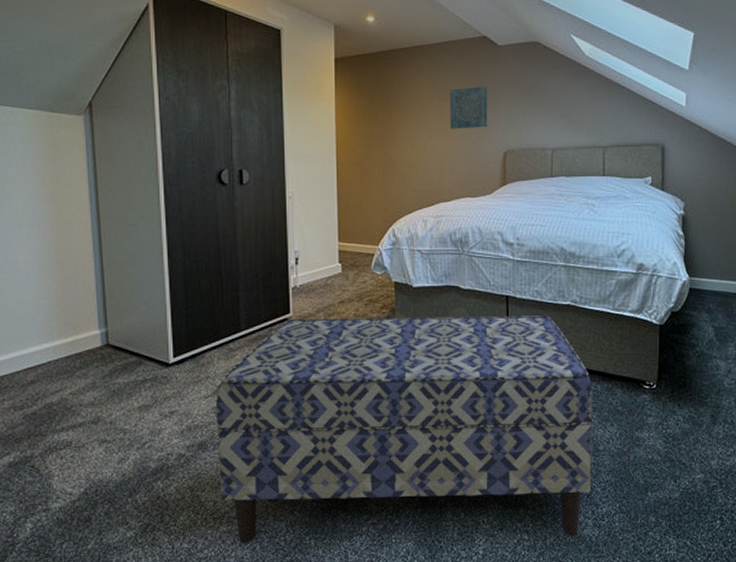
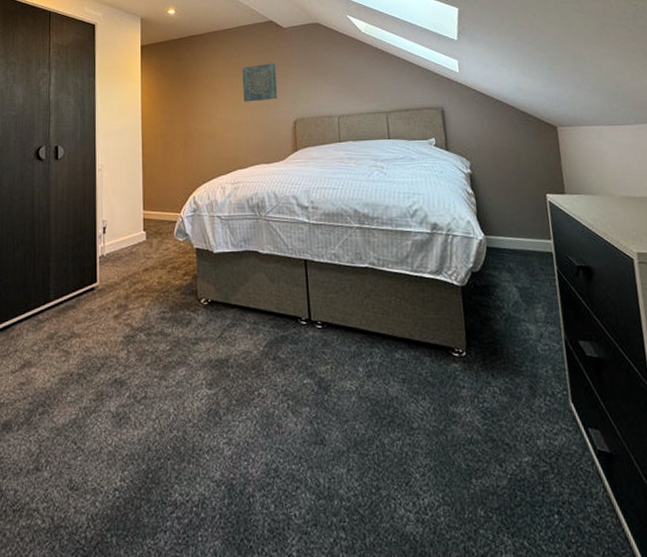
bench: present [215,316,594,544] -> none [21,279,409,542]

